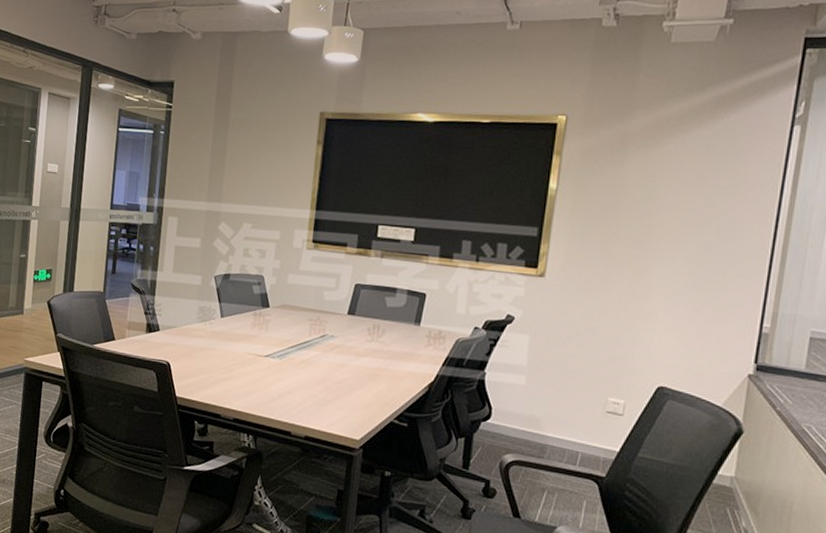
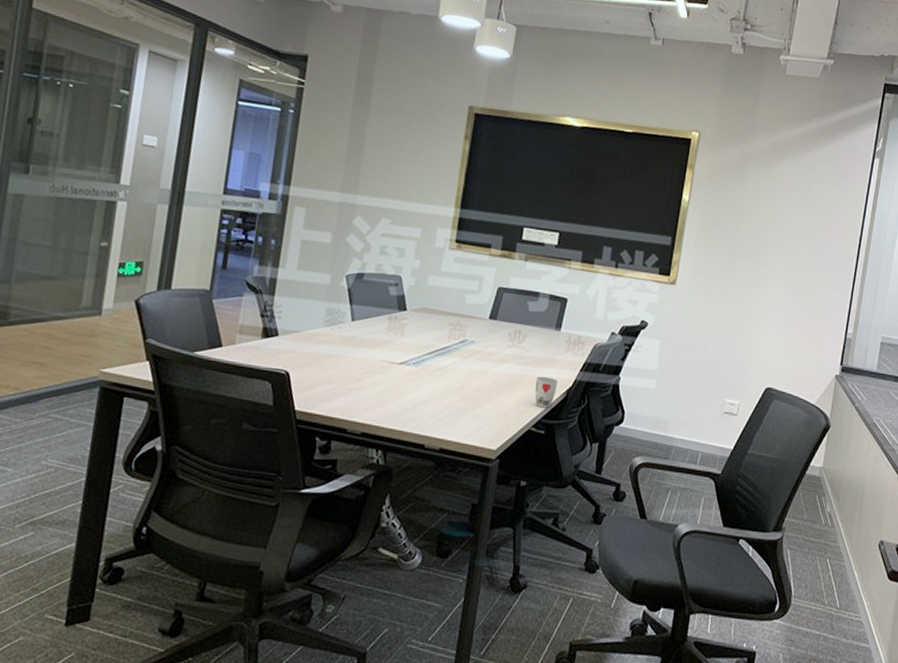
cup: none [395,370,419,402] -> present [534,376,558,408]

